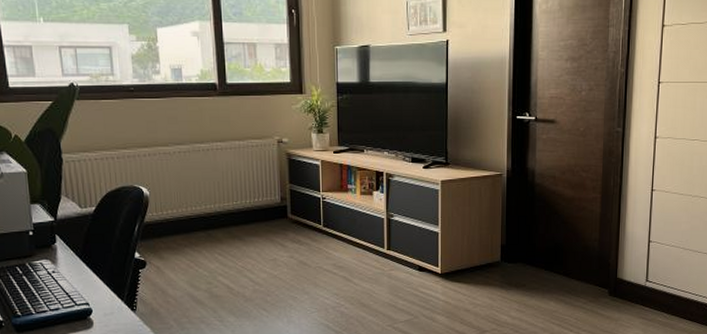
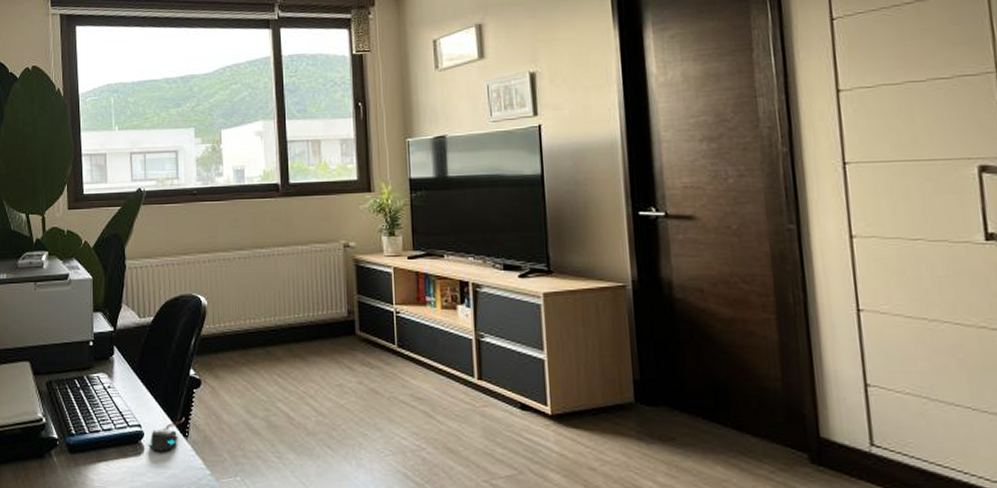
mouse: none [97,294,132,324] -> present [148,418,185,452]

